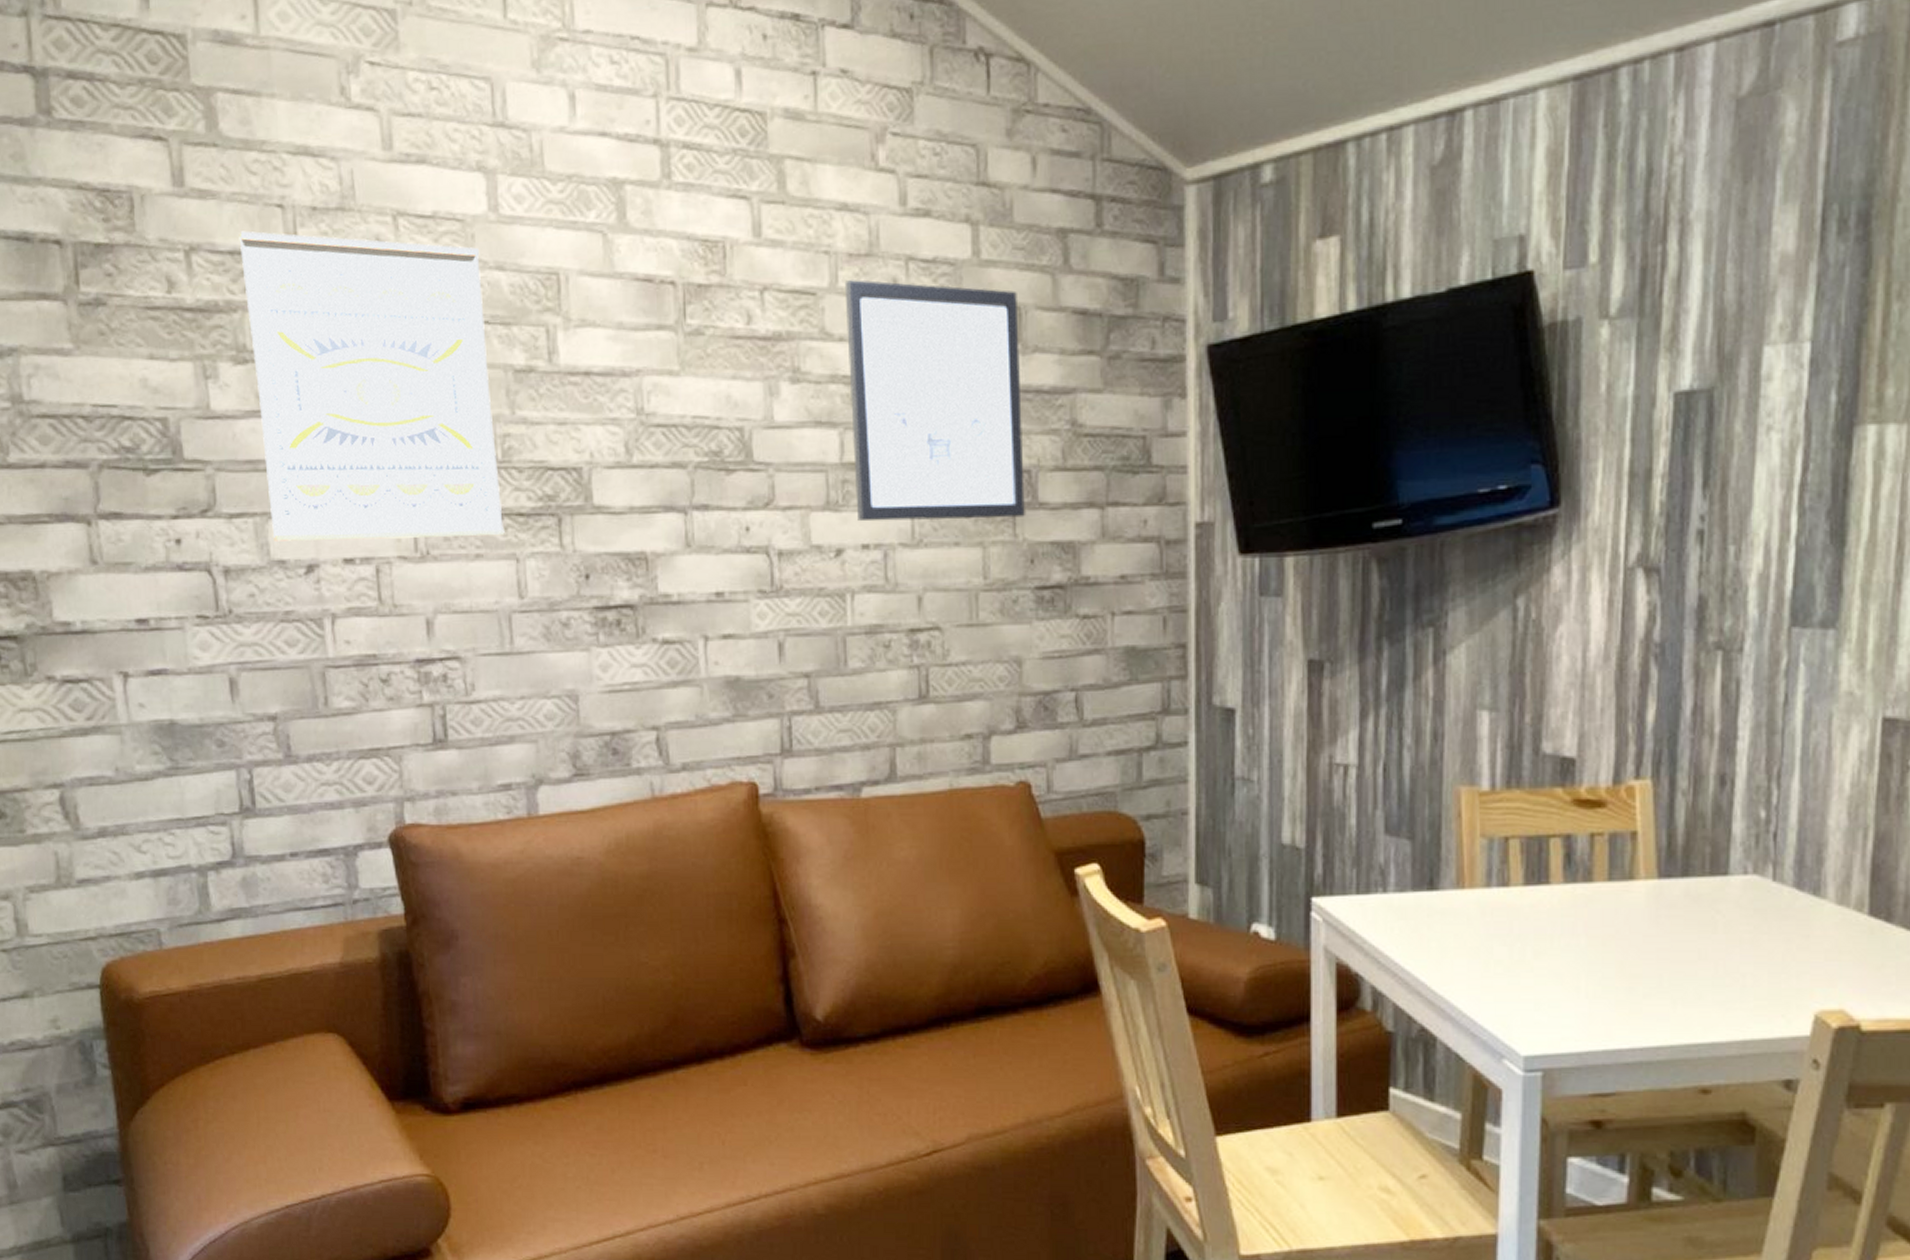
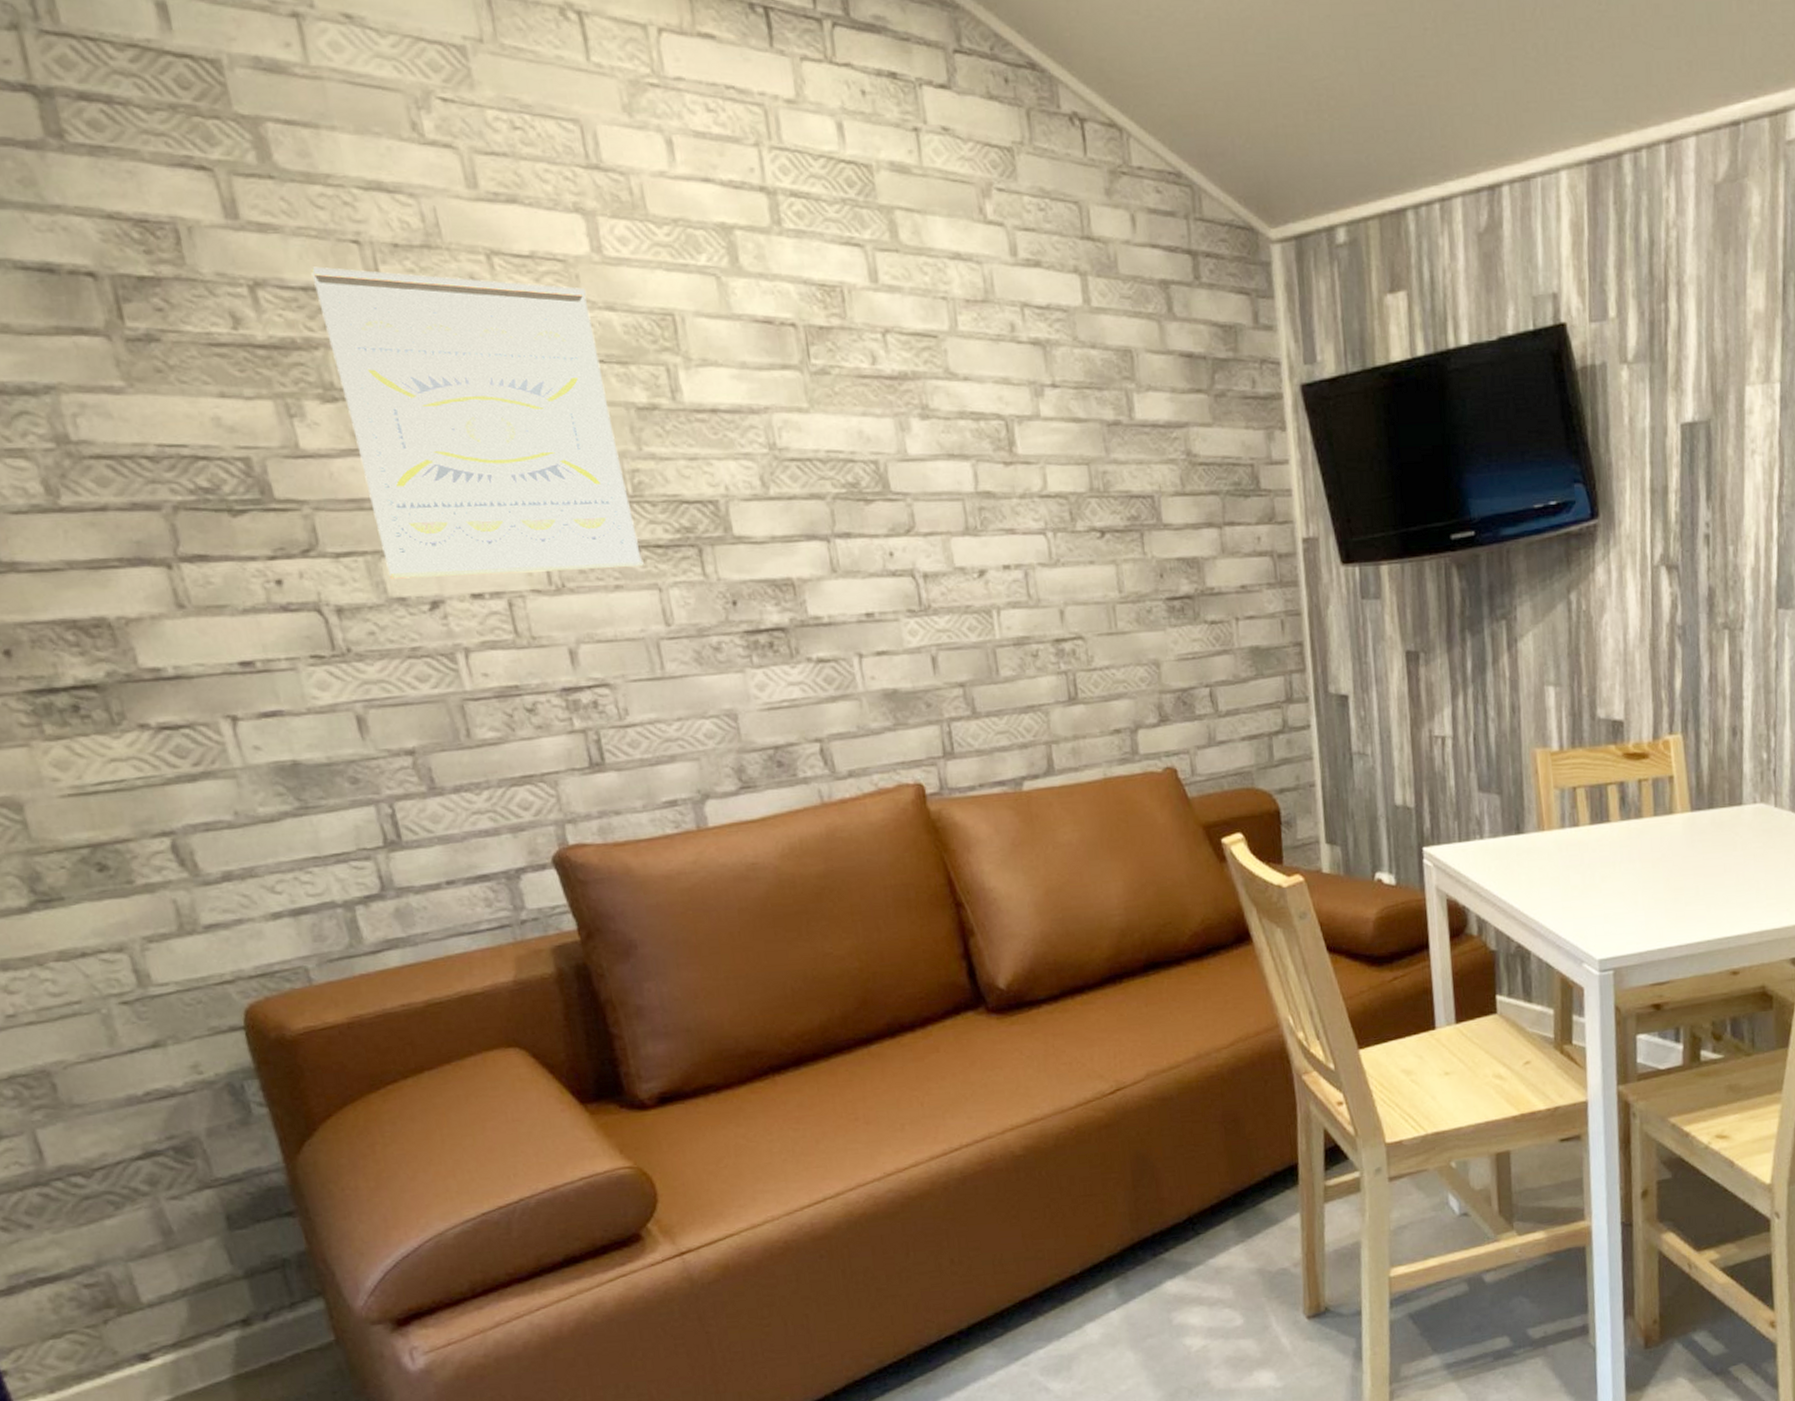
wall art: present [844,280,1025,522] -> none [964,324,1152,545]

